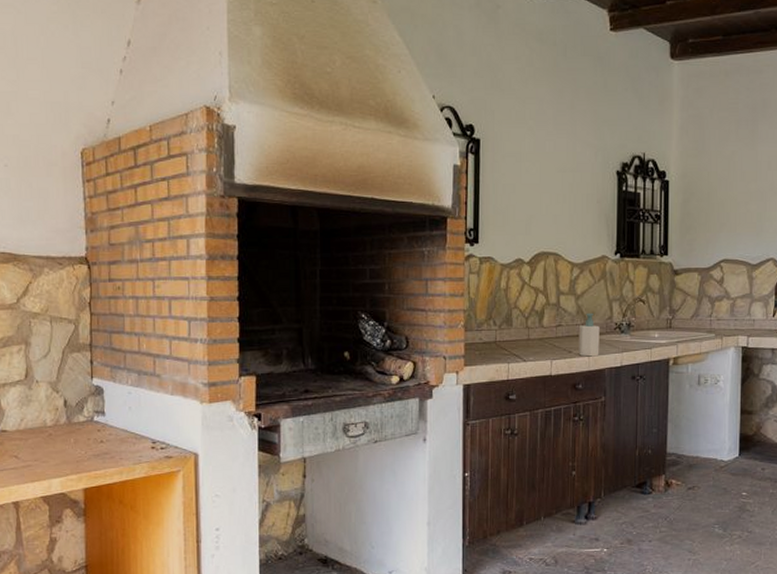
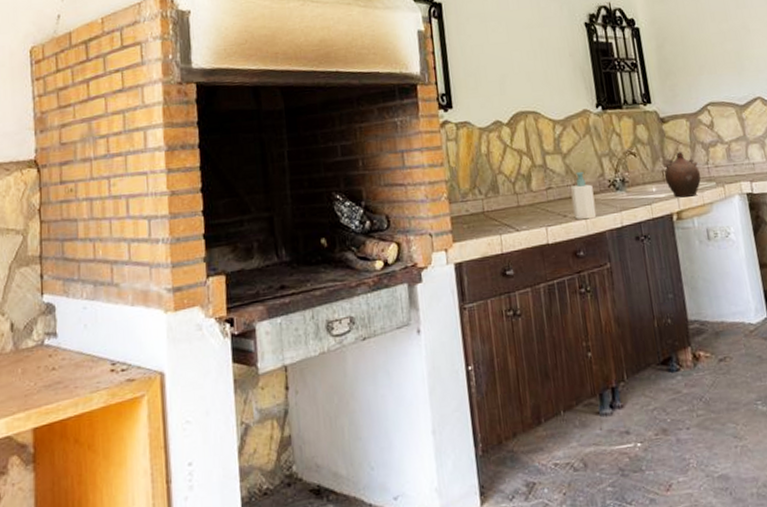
ceramic jug: none [669,302,703,345] -> present [664,151,701,198]

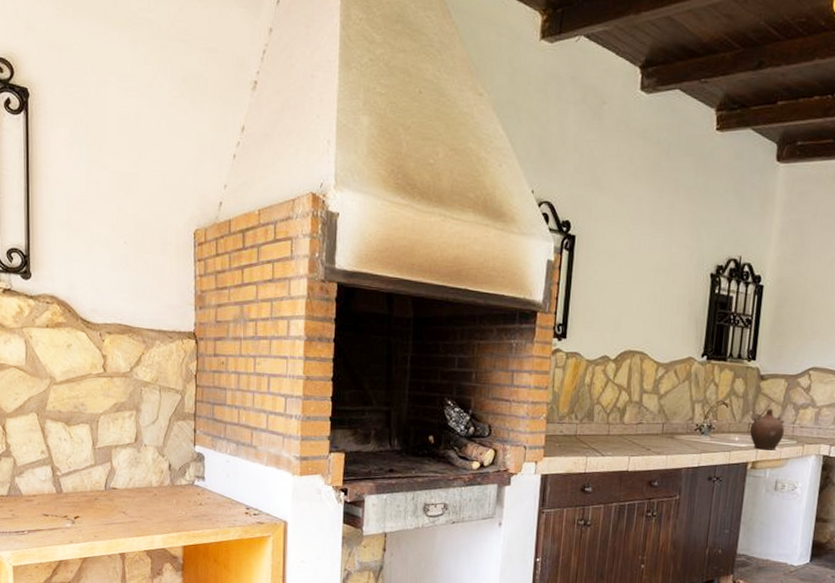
soap bottle: present [570,171,597,220] -> none [656,412,680,456]

